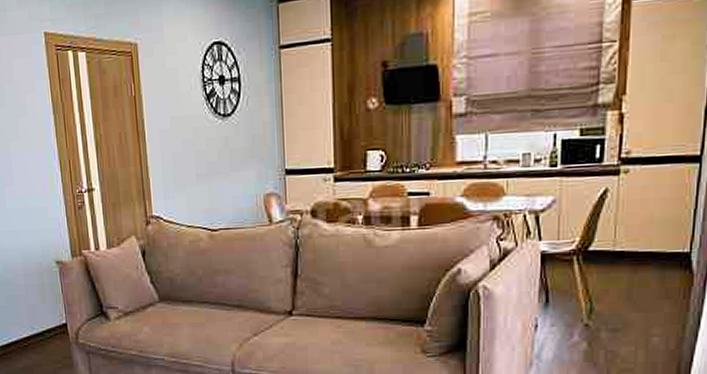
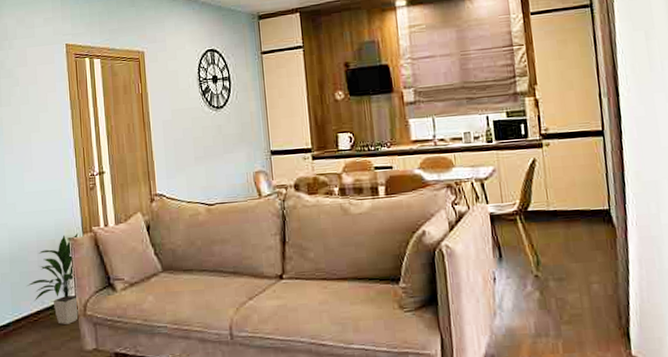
indoor plant: none [15,255,71,351] -> present [27,232,79,324]

